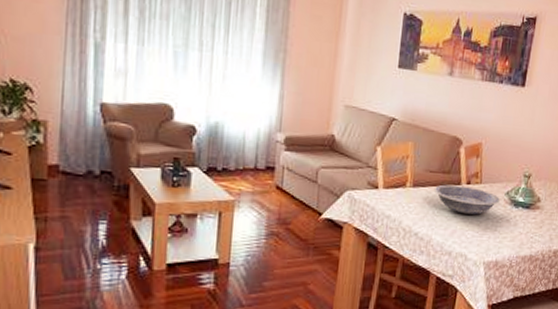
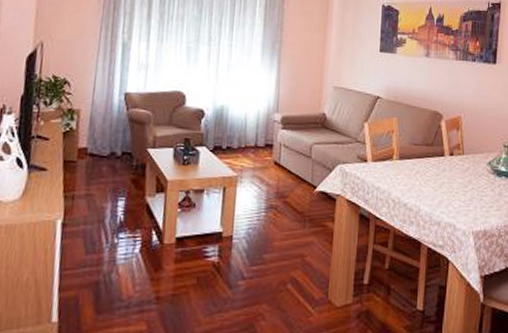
bowl: present [433,184,500,215] -> none [419,156,483,185]

